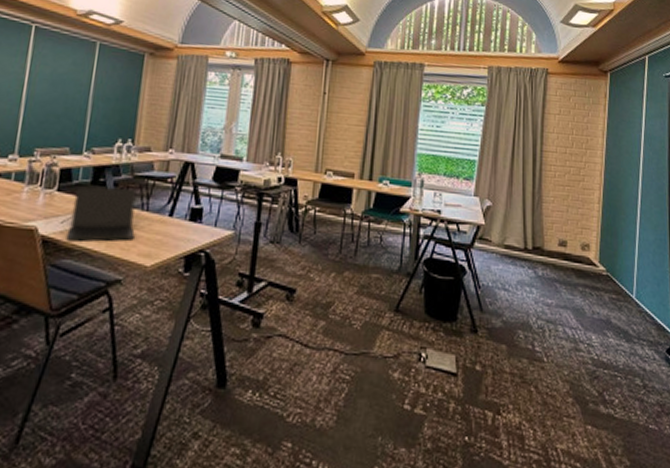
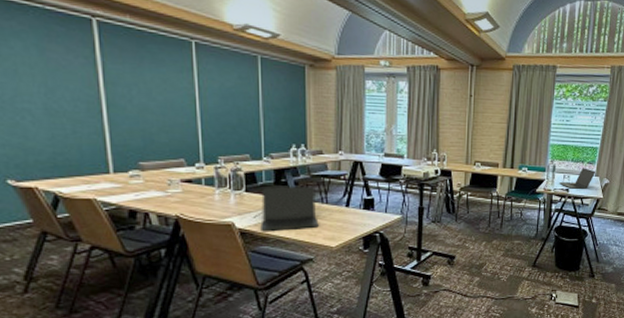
laptop: none [429,184,474,212] -> present [559,168,595,189]

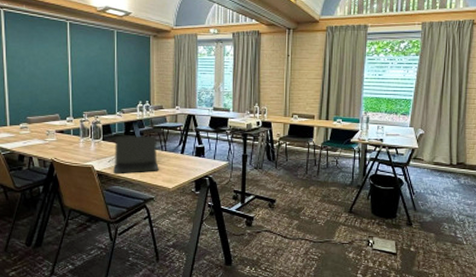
laptop: present [559,168,595,189] -> none [373,119,409,139]

